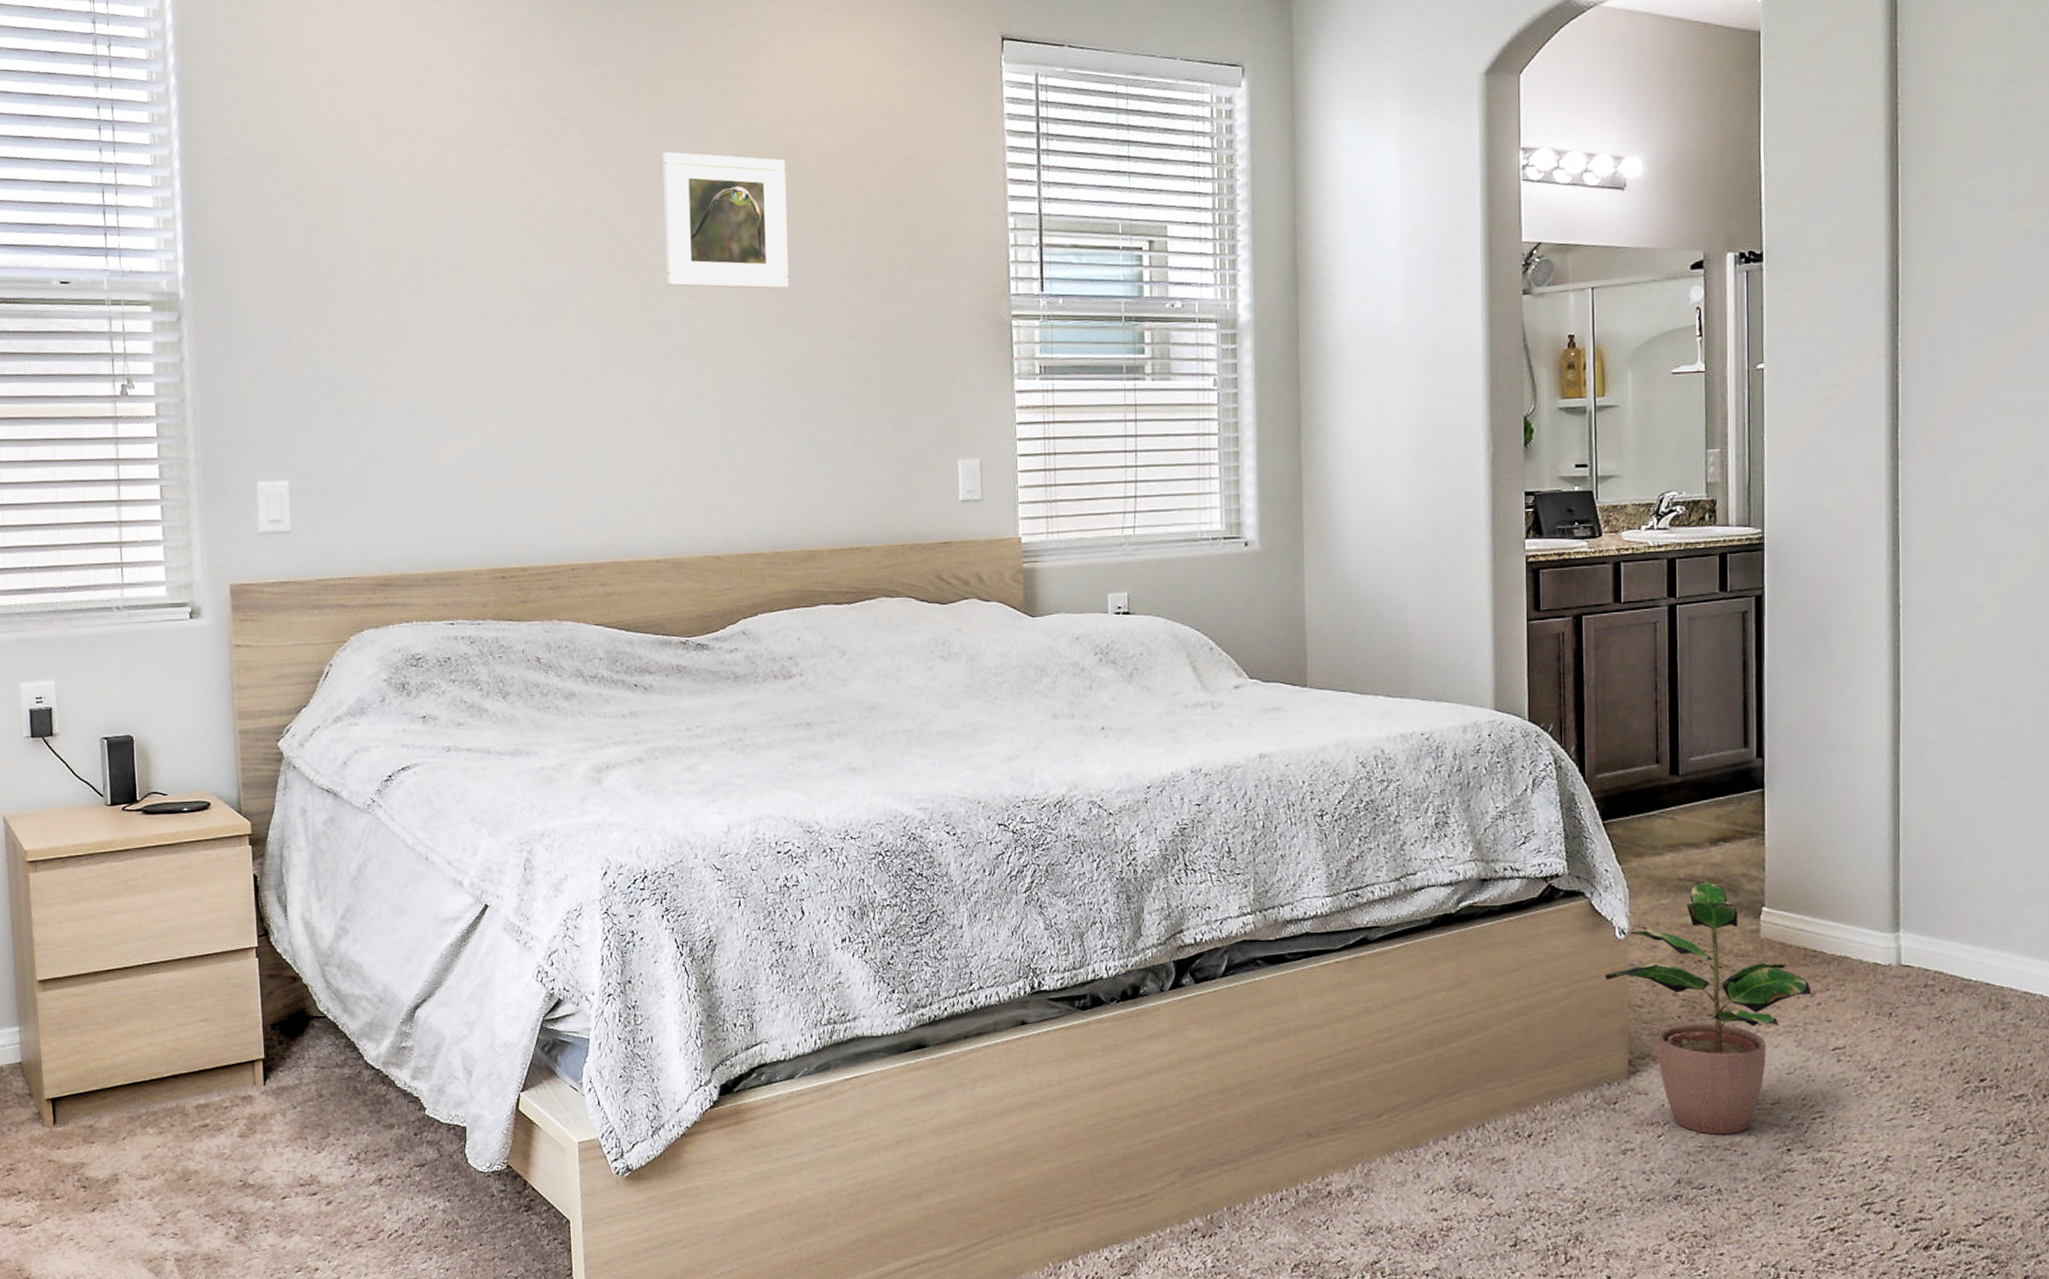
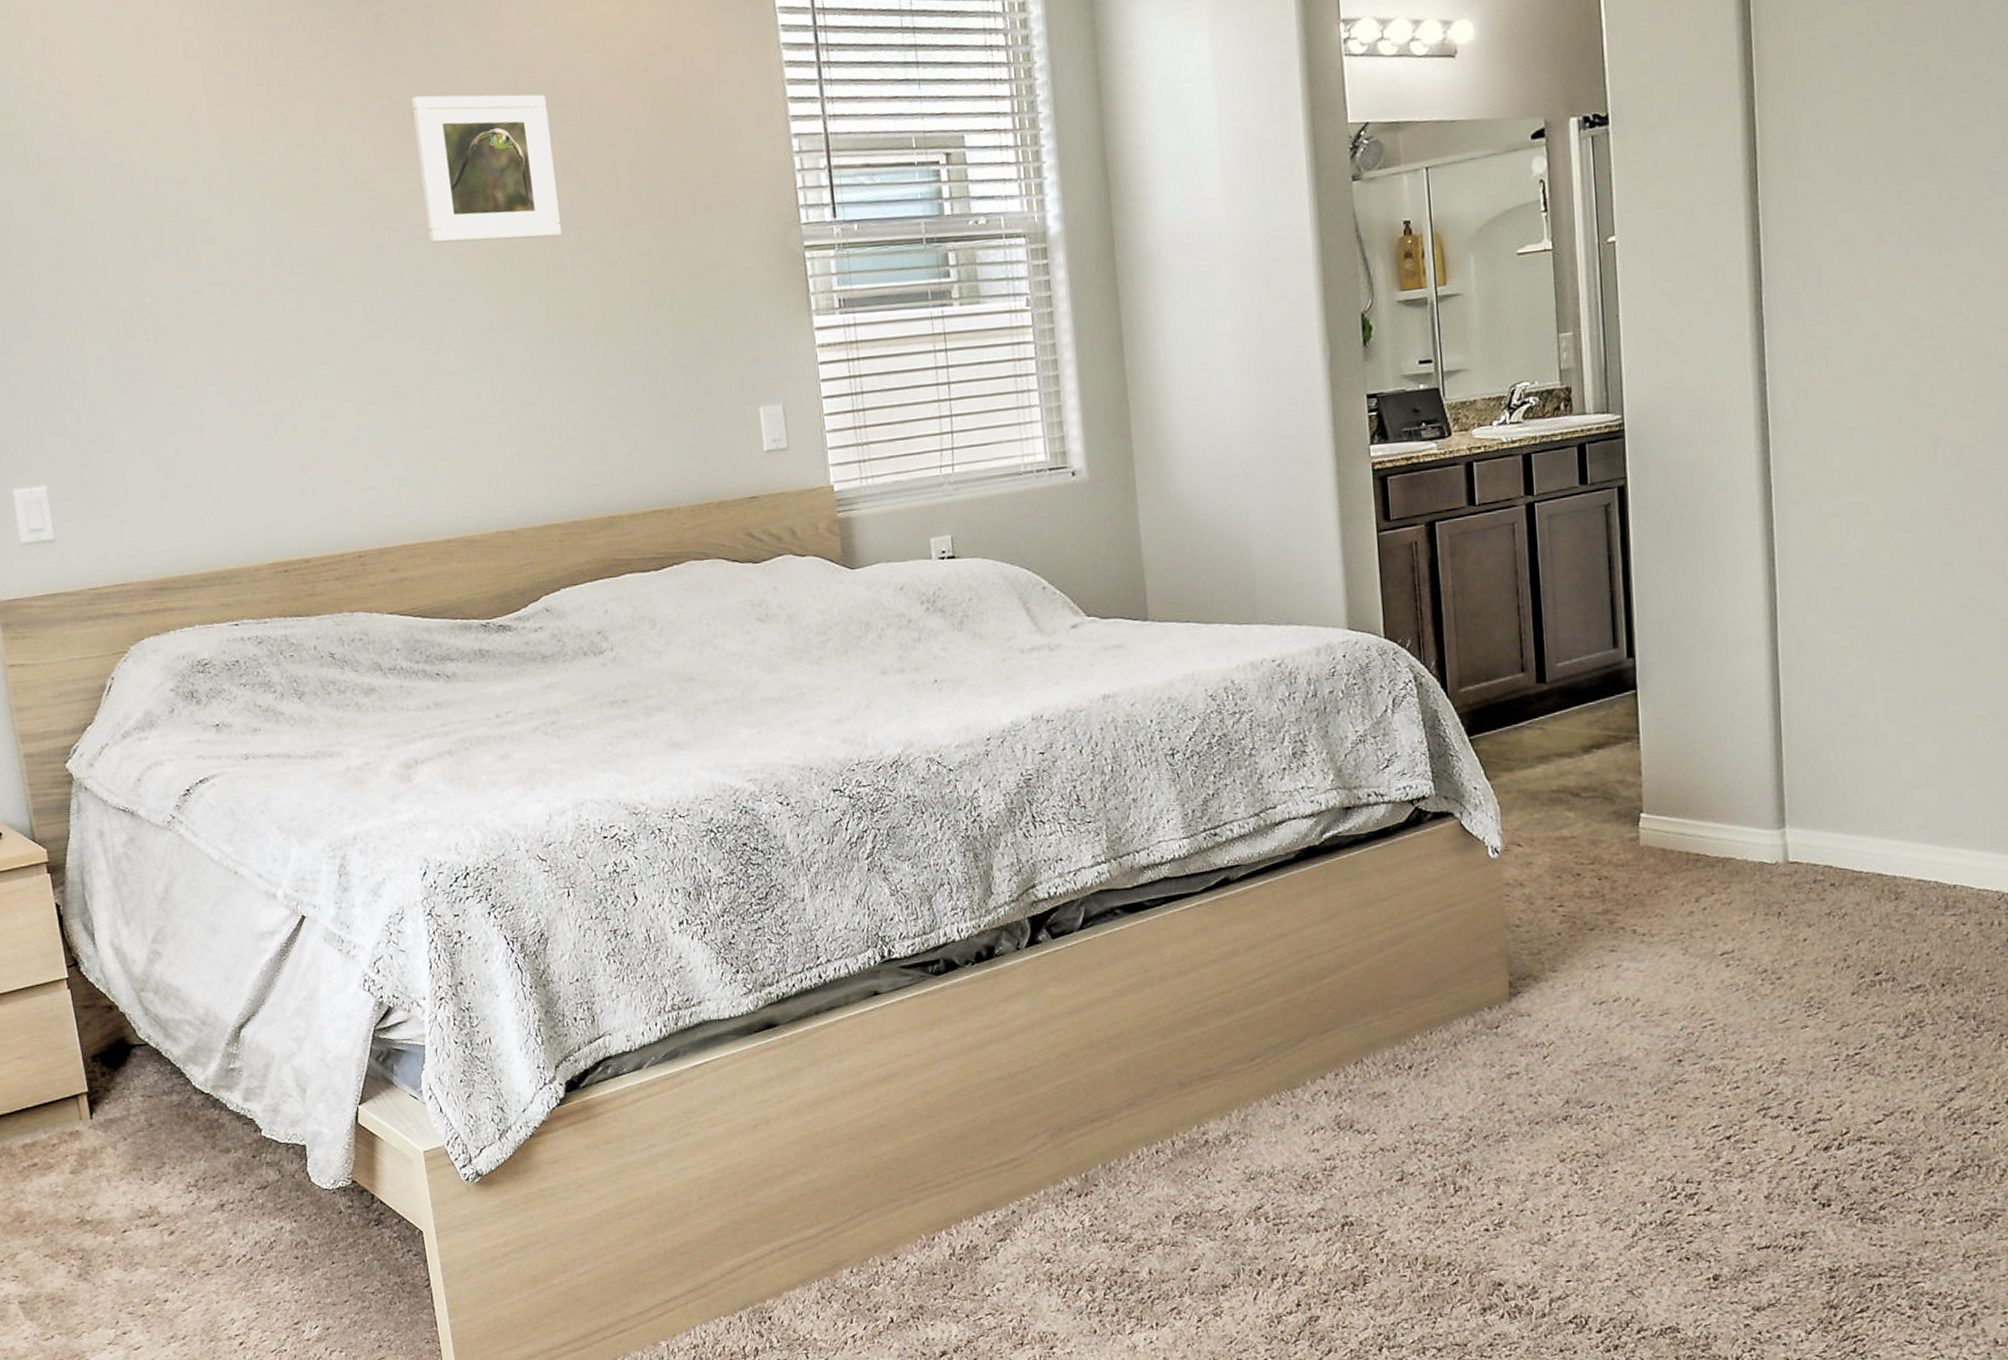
potted plant: present [1605,882,1812,1135] -> none [1480,791,1697,1051]

